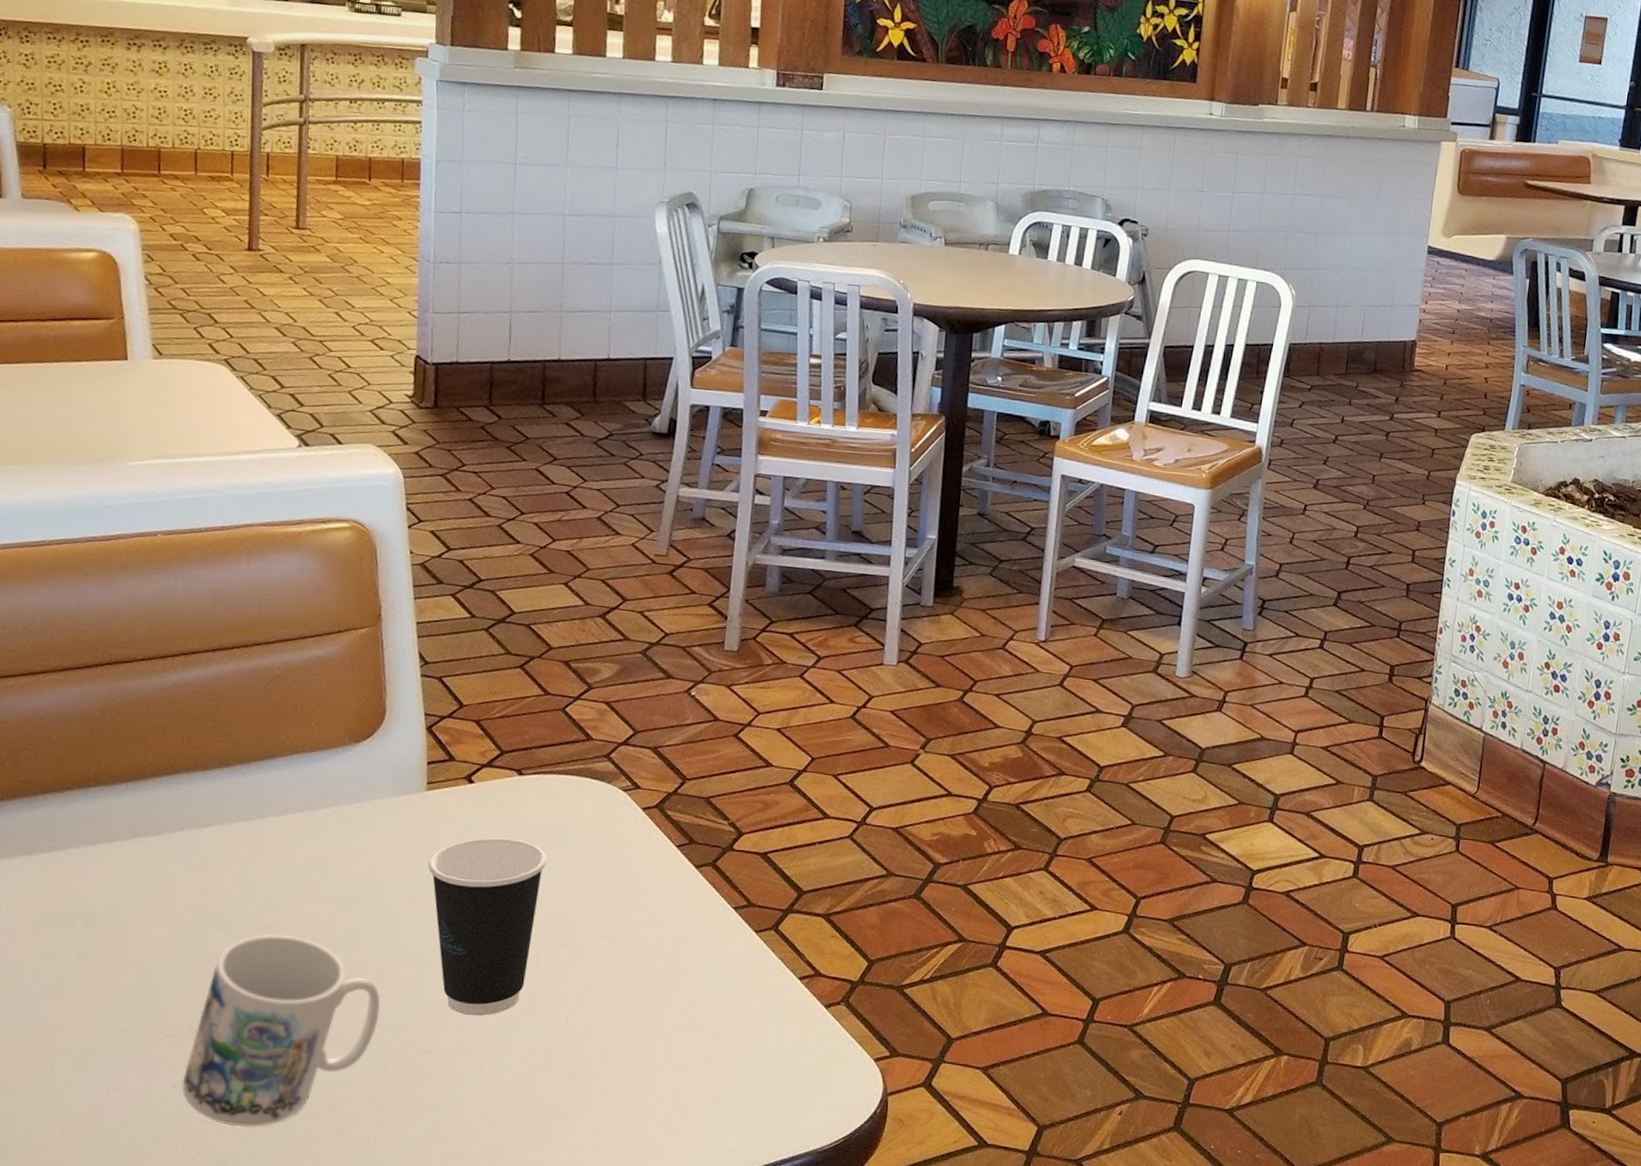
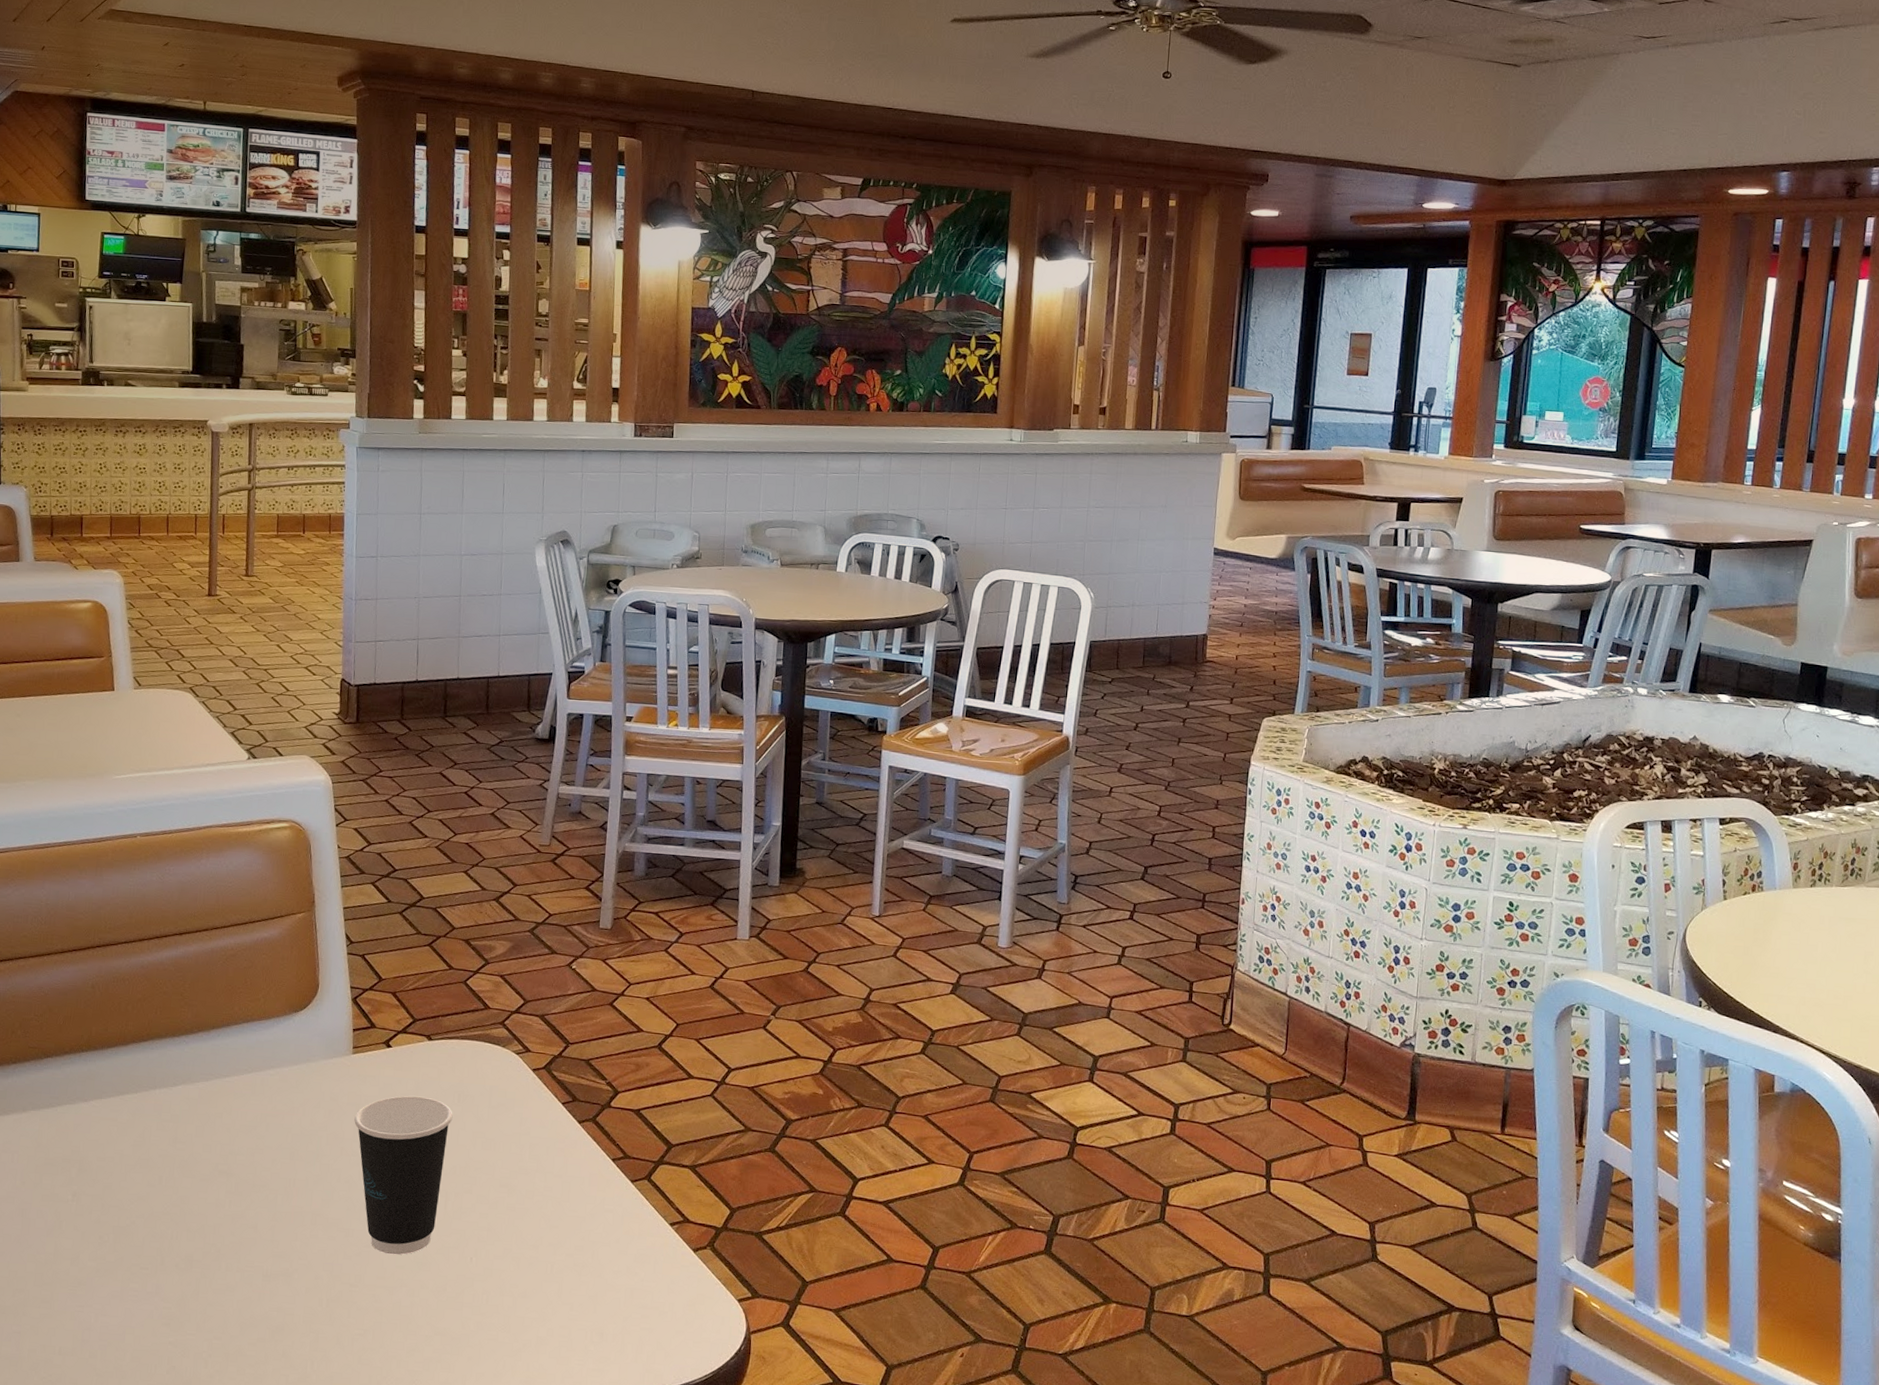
mug: present [172,934,380,1127] -> none [147,1180,316,1351]

